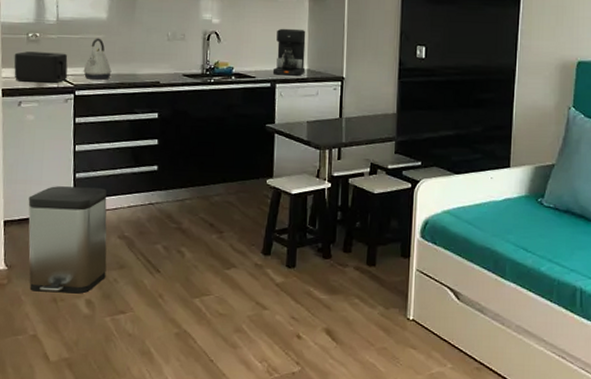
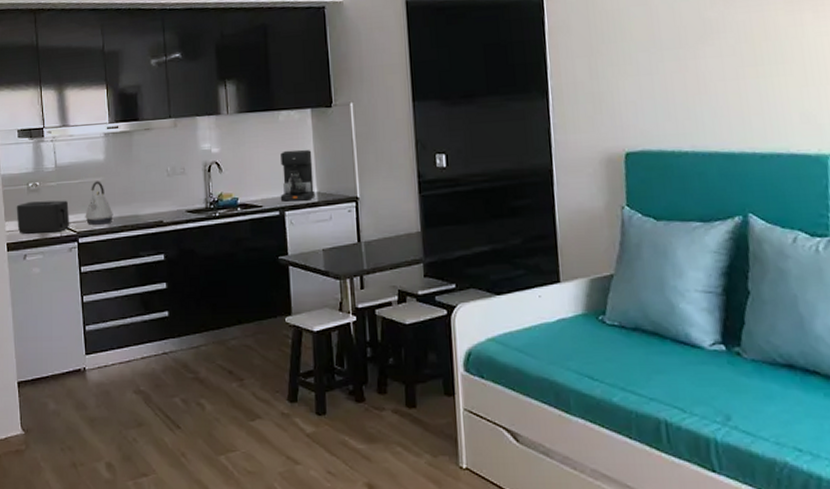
pedal bin: present [28,186,107,294] -> none [40,340,125,457]

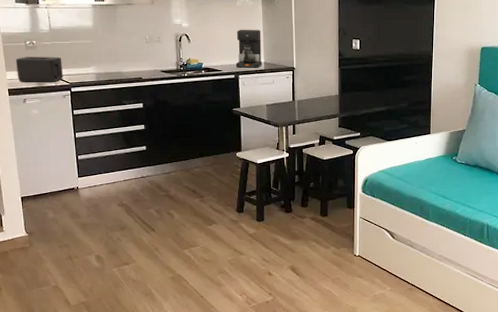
kettle: present [85,181,113,226] -> none [76,43,101,79]

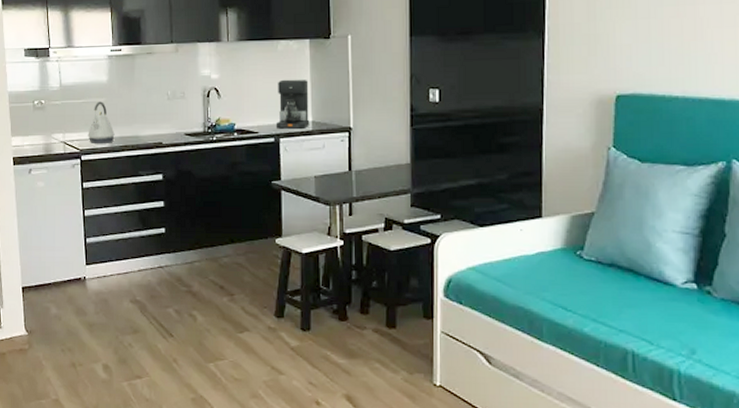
toaster: present [15,57,64,83] -> none [22,118,73,150]
kettle: none [76,43,101,79] -> present [88,101,115,145]

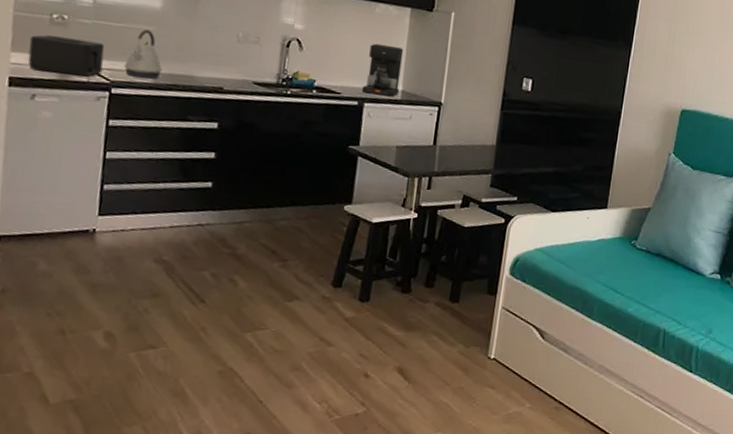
toaster: none [22,118,73,150] -> present [27,35,105,78]

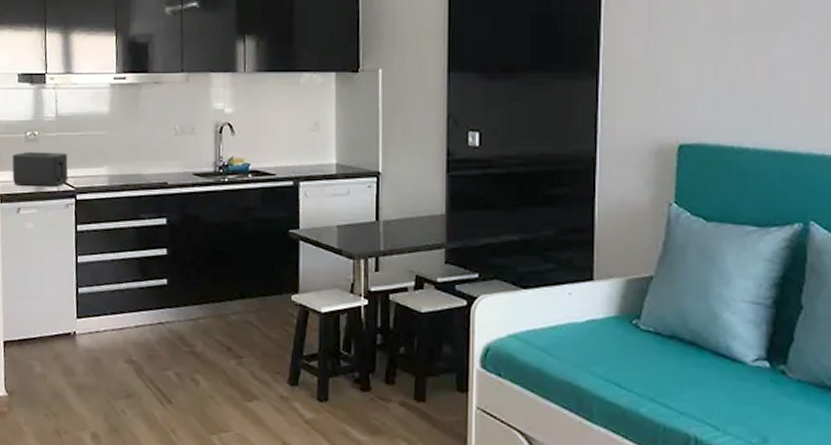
kettle: present [124,29,162,79] -> none [84,134,115,183]
coffee maker: present [361,43,404,97] -> none [295,116,334,172]

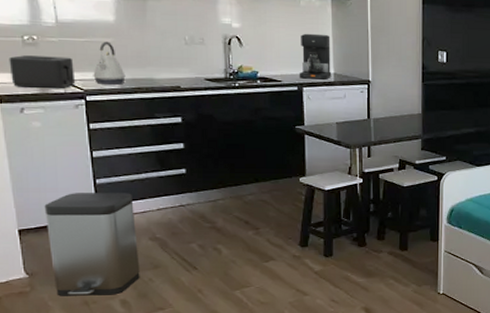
pedal bin: none [28,302,114,426] -> present [44,193,140,296]
kettle: none [84,134,115,183] -> present [93,41,126,86]
coffee maker: none [295,116,334,172] -> present [299,33,332,80]

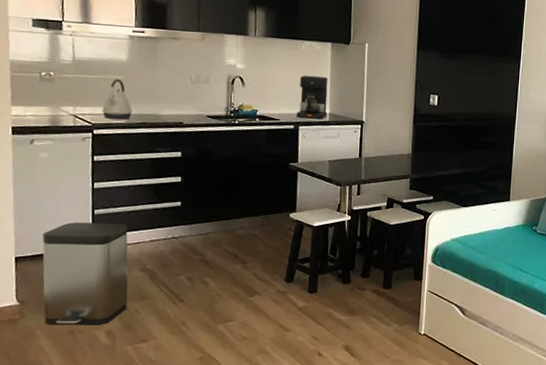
toaster: present [9,55,76,89] -> none [25,90,85,123]

